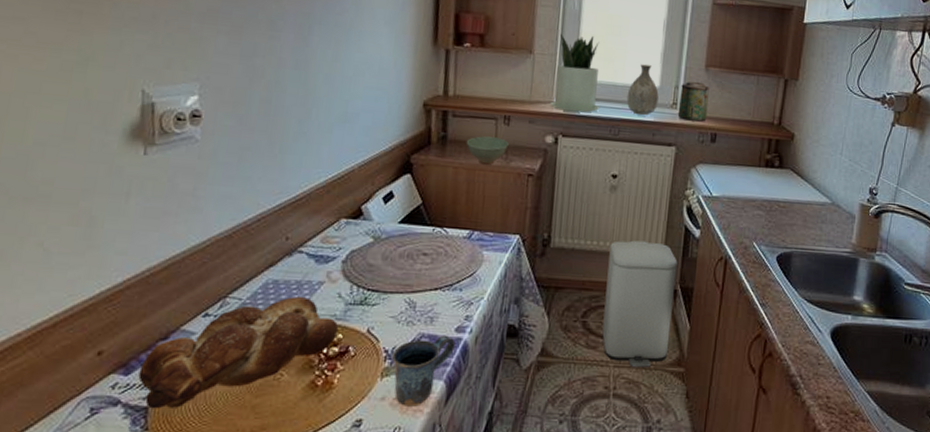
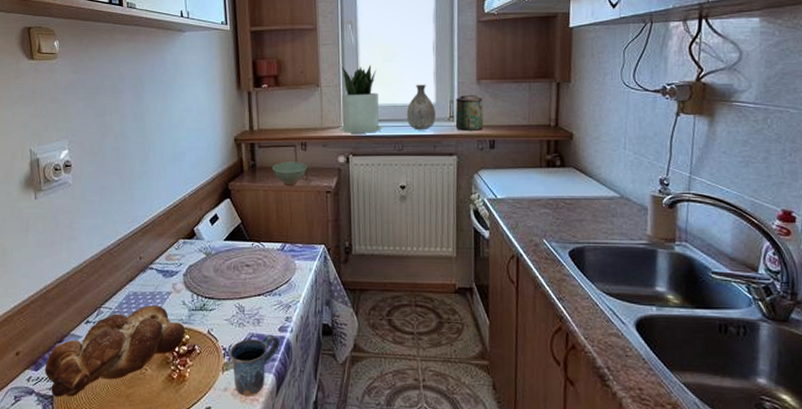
pedal bin: present [602,240,678,369] -> none [406,244,471,362]

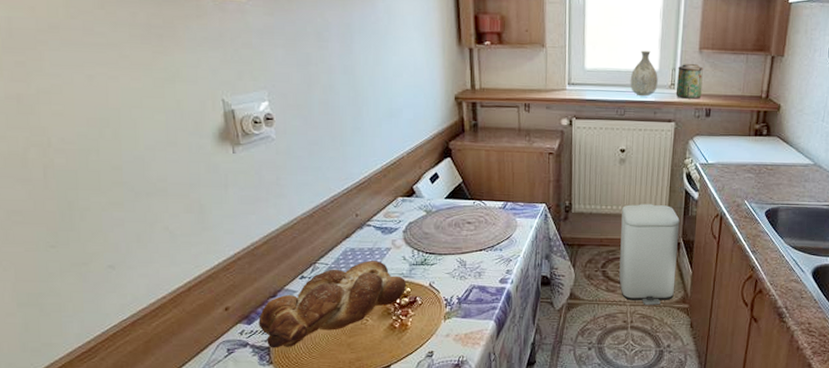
mug: present [229,334,280,396] -> none [451,285,500,341]
bowl: present [271,162,307,187] -> none [494,122,530,148]
planter: present [338,65,382,133] -> none [563,28,606,97]
pedal bin: none [406,244,471,362] -> present [619,204,680,306]

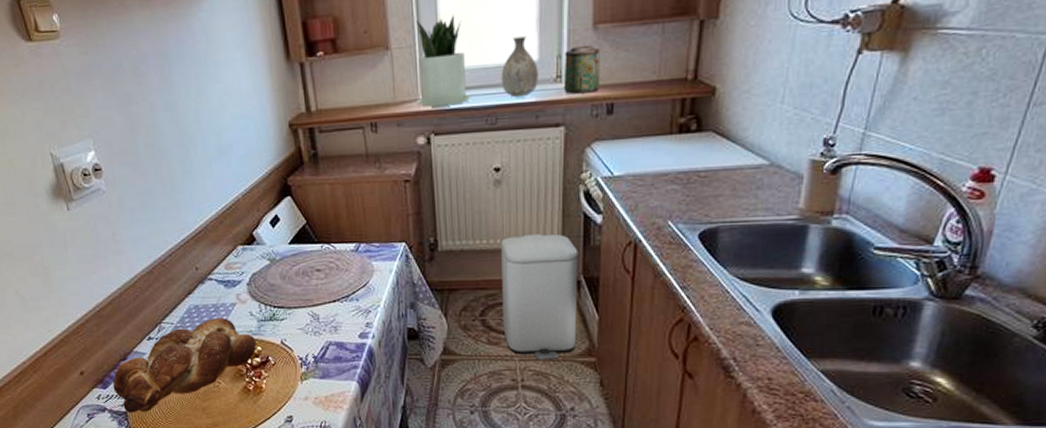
planter: none [563,28,606,97] -> present [416,16,471,107]

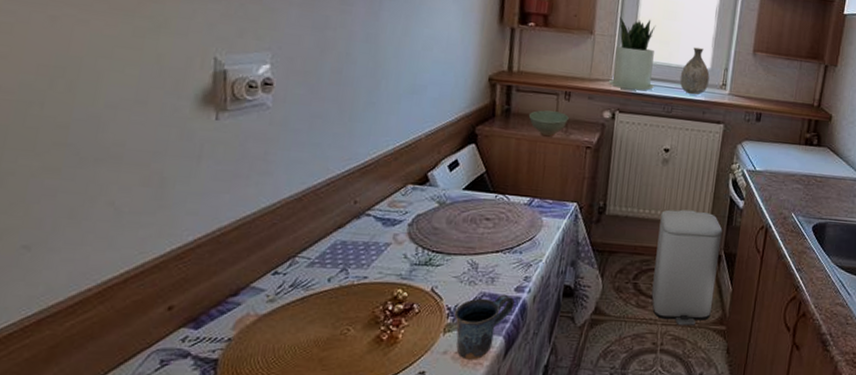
bread loaf: present [112,318,257,413] -> none [208,257,404,361]
mug: none [306,341,361,404] -> present [453,294,515,360]
bowl: none [337,147,380,178] -> present [528,110,569,138]
canister: present [563,44,600,94] -> none [726,64,756,102]

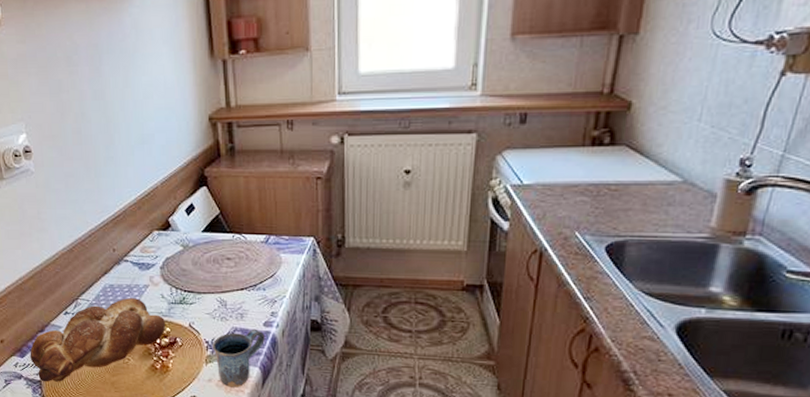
bread loaf: none [208,257,404,361] -> present [30,298,166,382]
bowl: present [528,110,569,138] -> none [253,143,294,173]
planter: present [608,17,656,91] -> none [332,21,386,108]
pedal bin: present [651,209,723,327] -> none [404,236,483,361]
vase: present [679,47,710,96] -> none [416,44,454,103]

